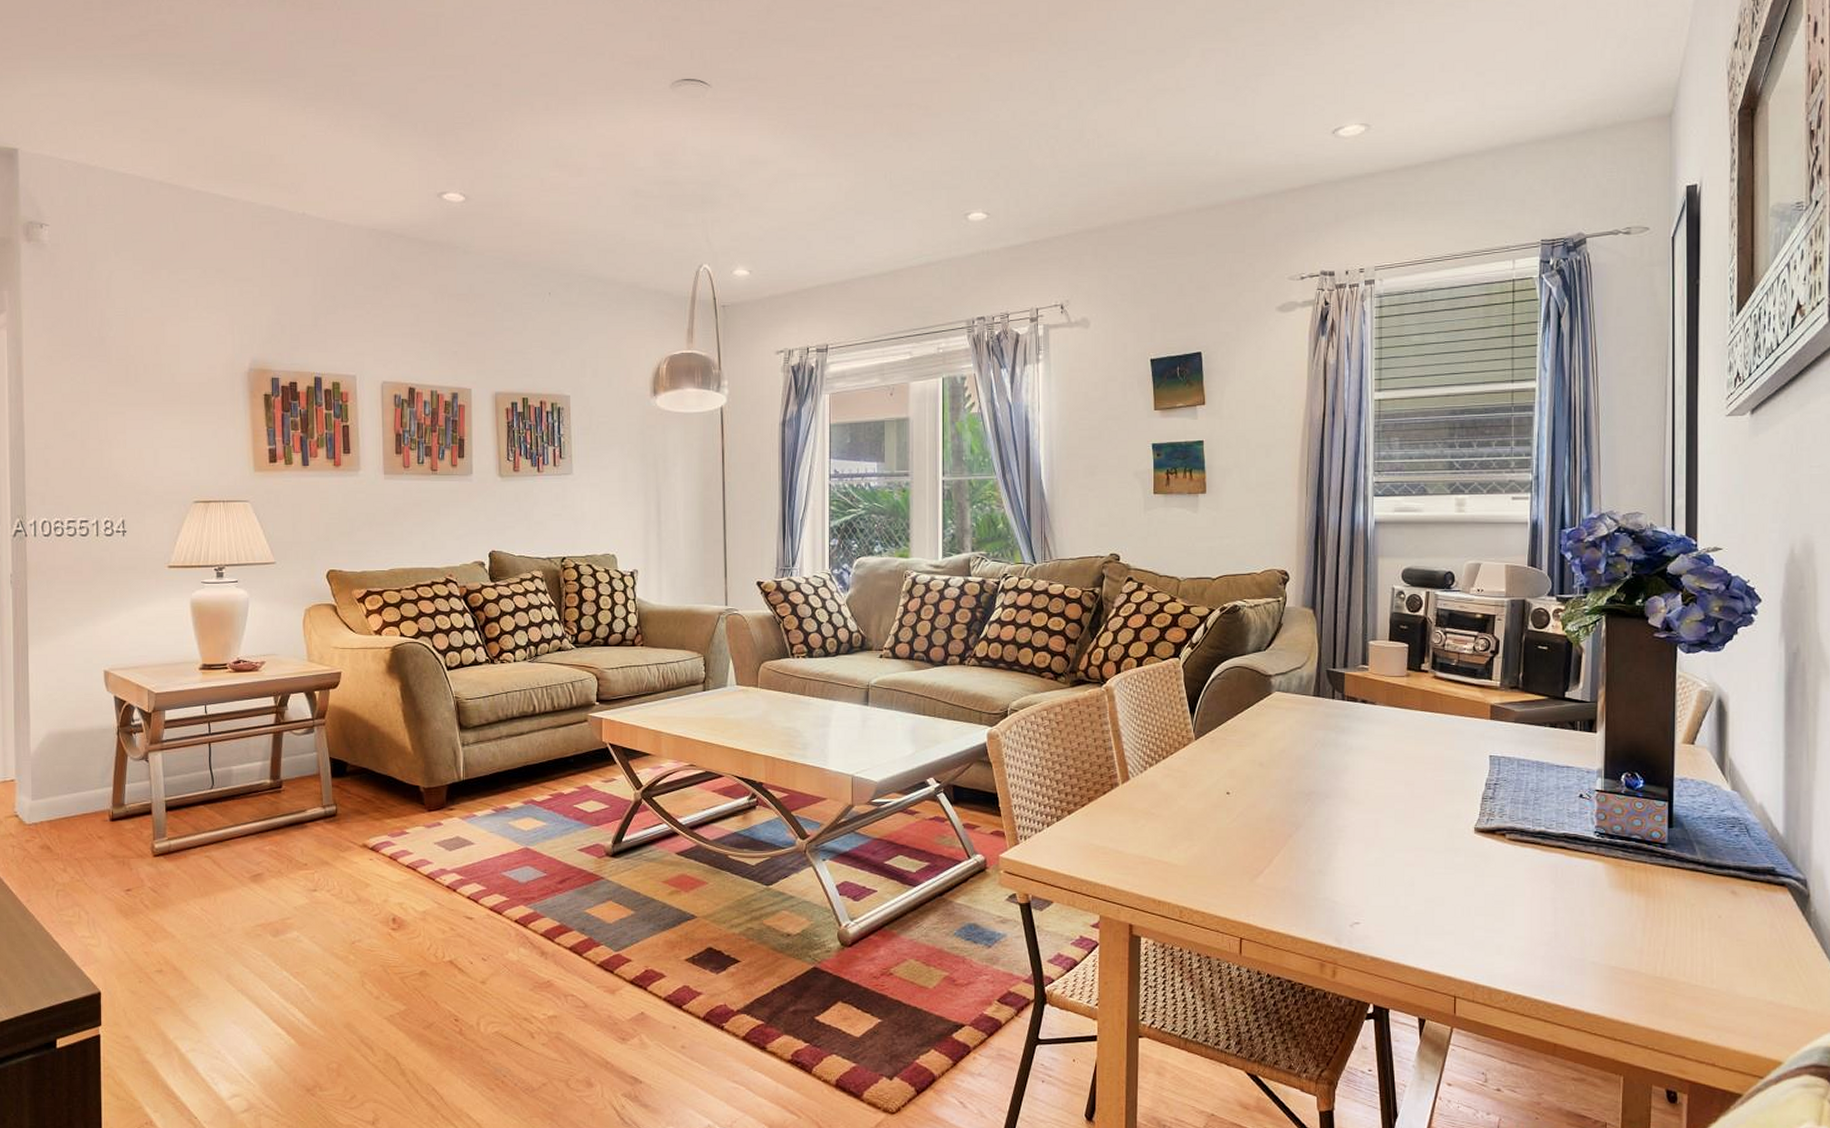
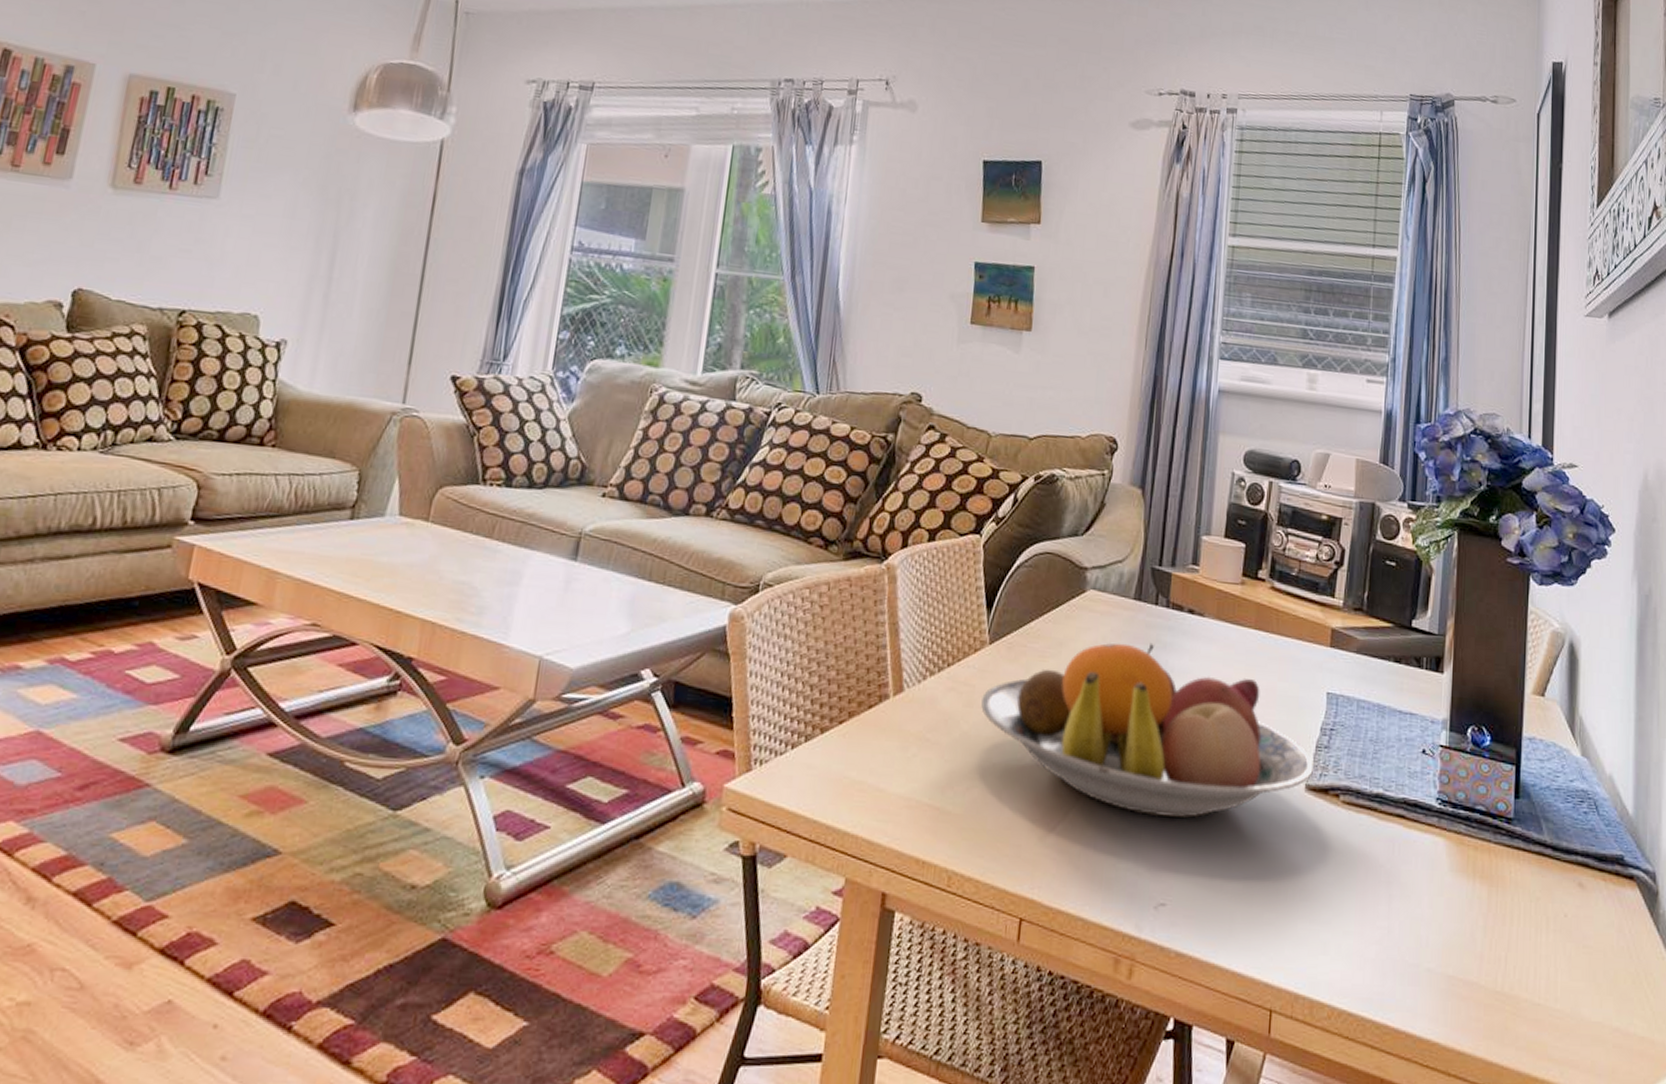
fruit bowl: none [1193,728,1481,858] -> present [981,642,1313,818]

